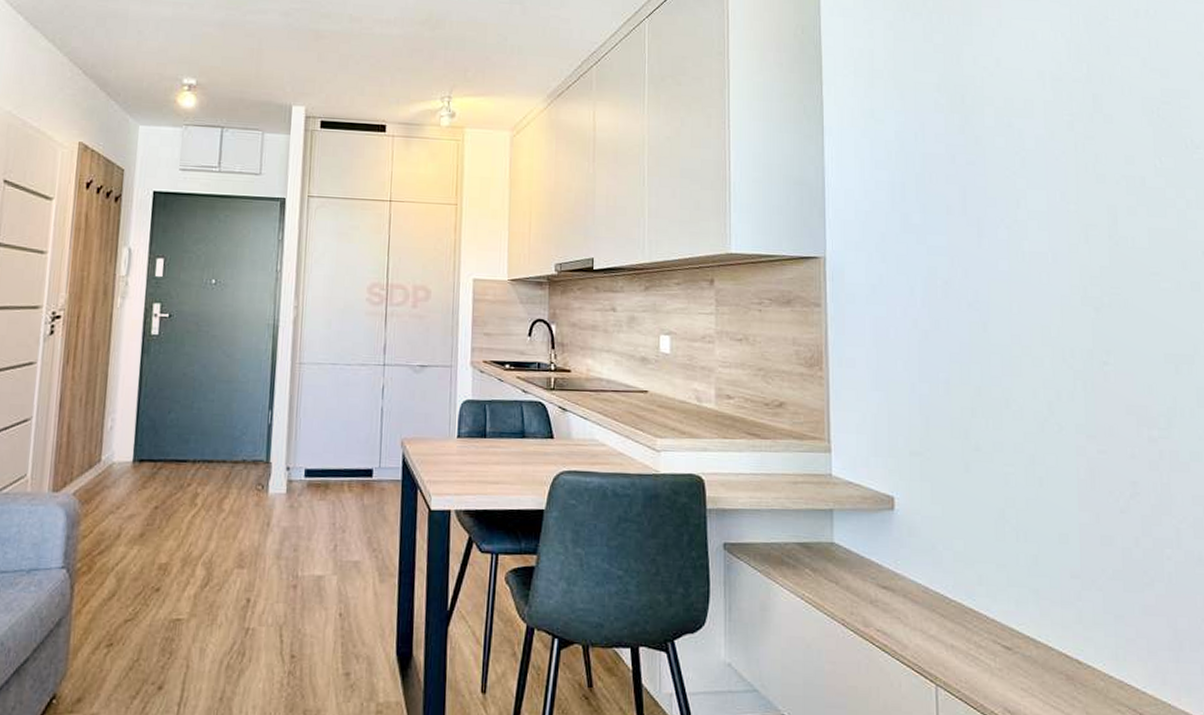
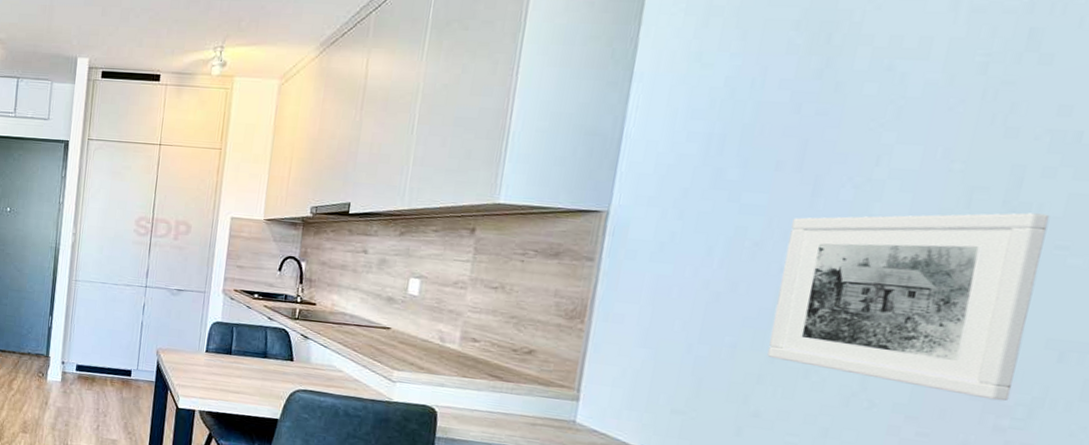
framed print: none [969,245,1153,414] -> present [767,212,1050,402]

